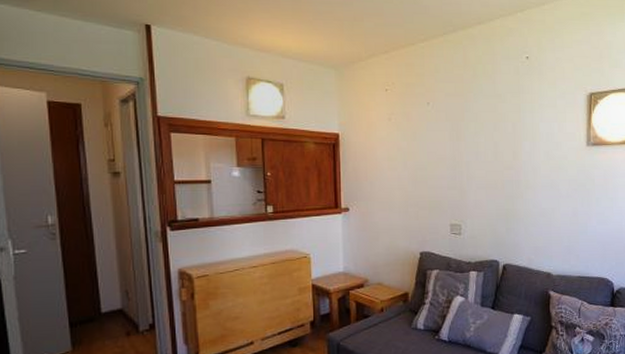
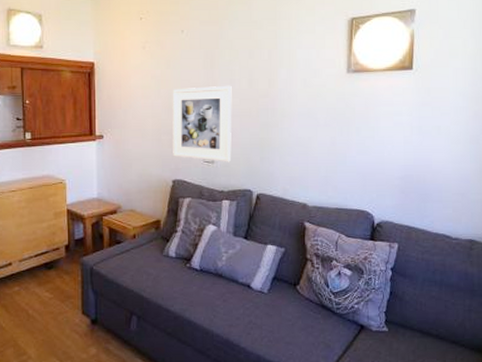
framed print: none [419,157,478,234] -> present [172,85,232,162]

